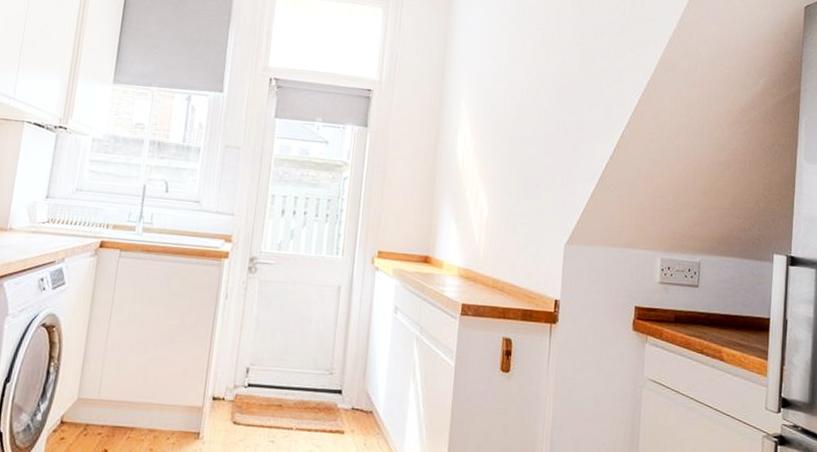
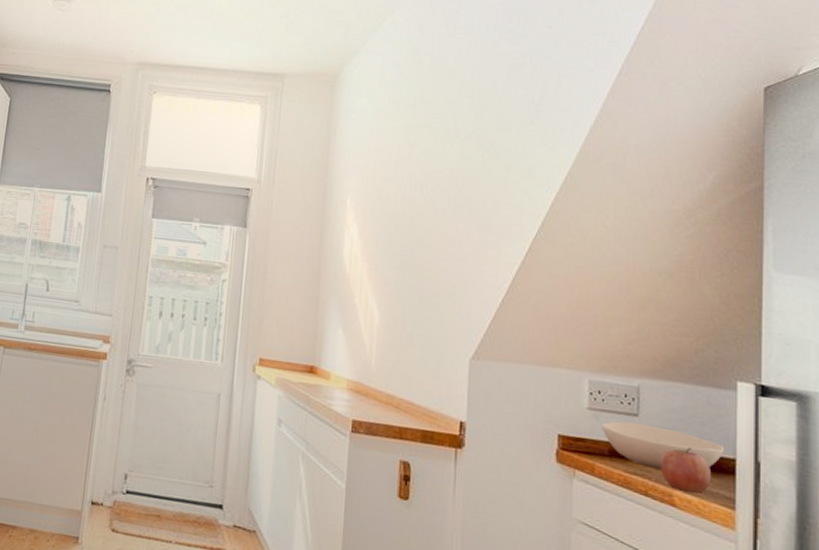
bowl: none [669,292,762,331] -> present [600,421,724,470]
fruit: none [713,311,752,348] -> present [660,447,712,493]

